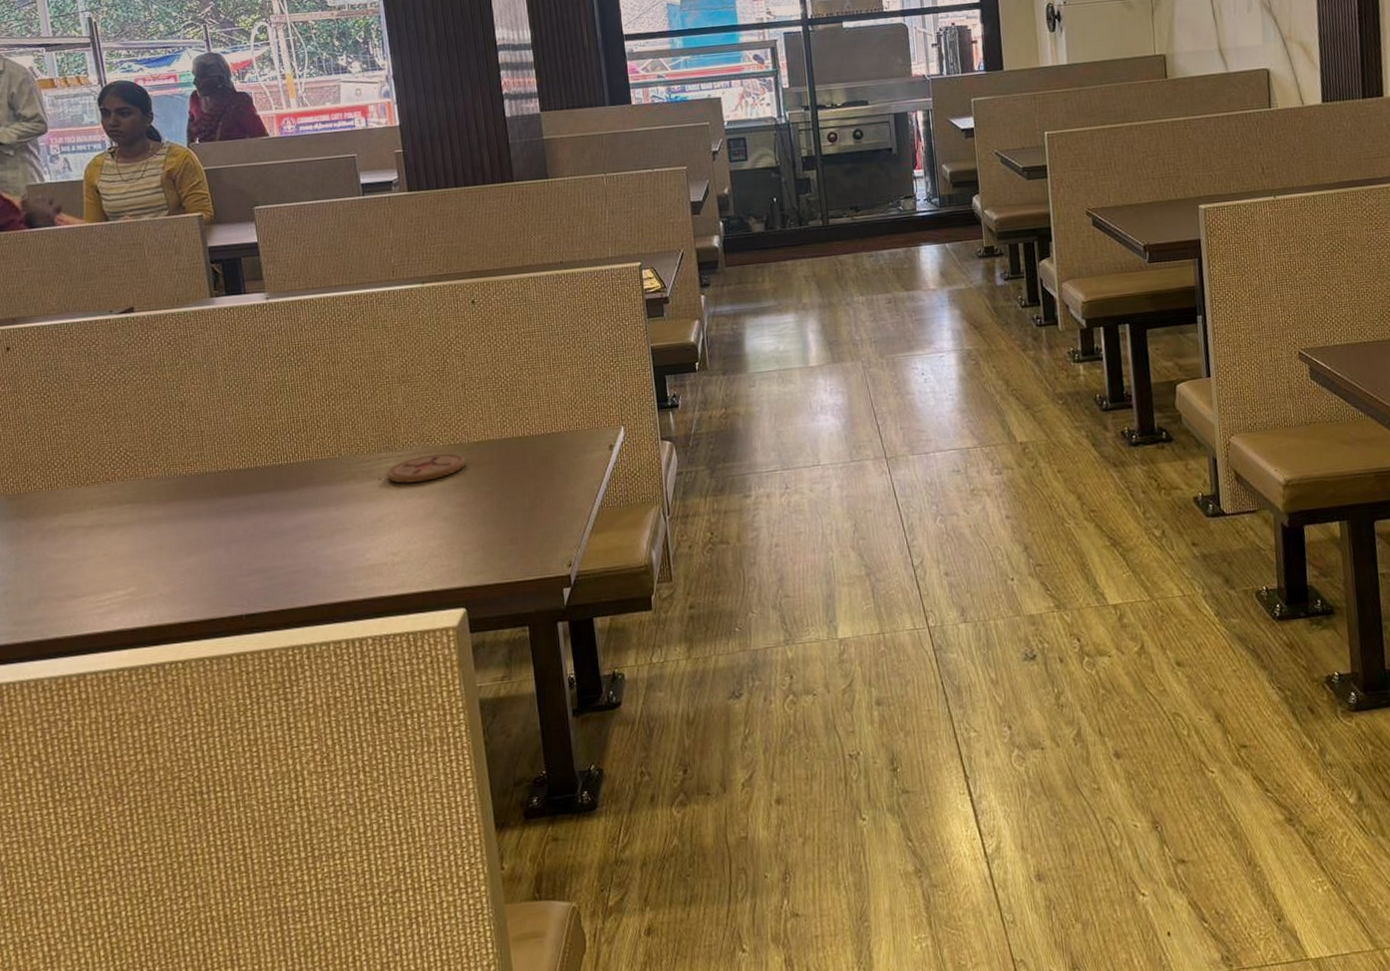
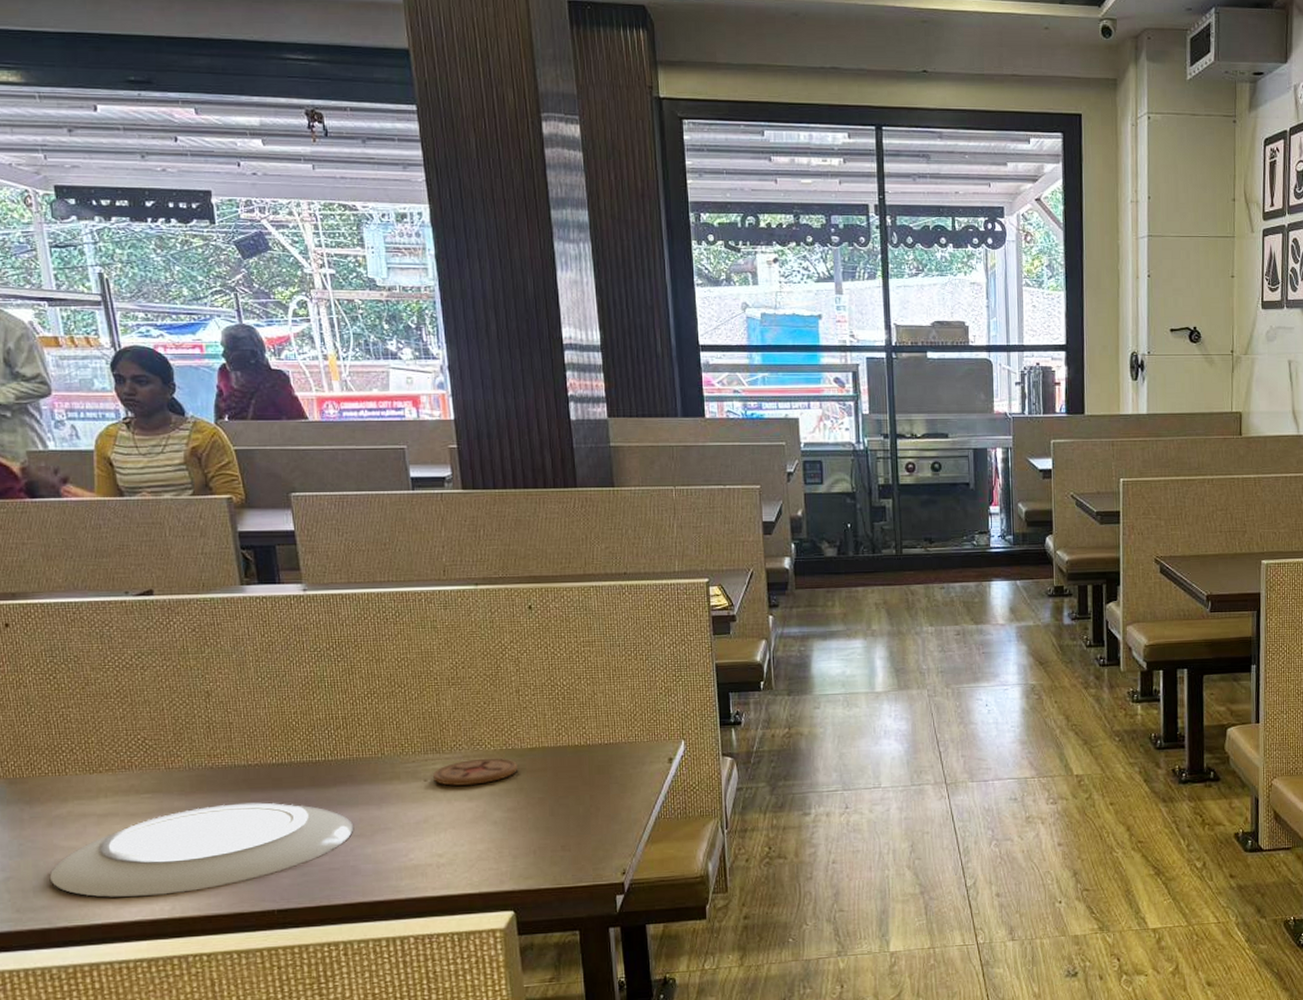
plate: none [42,508,314,608] -> present [49,802,353,898]

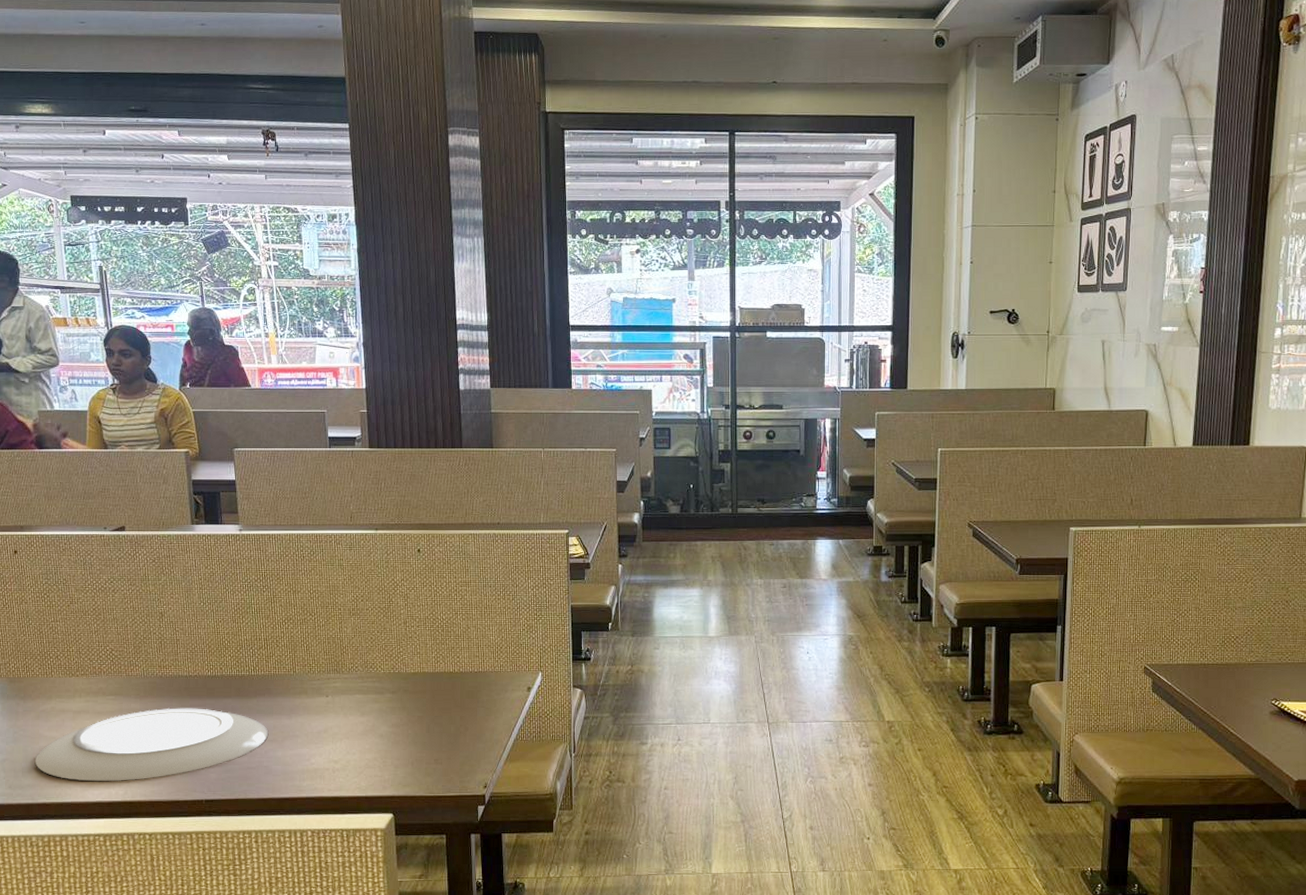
coaster: present [432,758,518,786] -> none [333,679,403,703]

